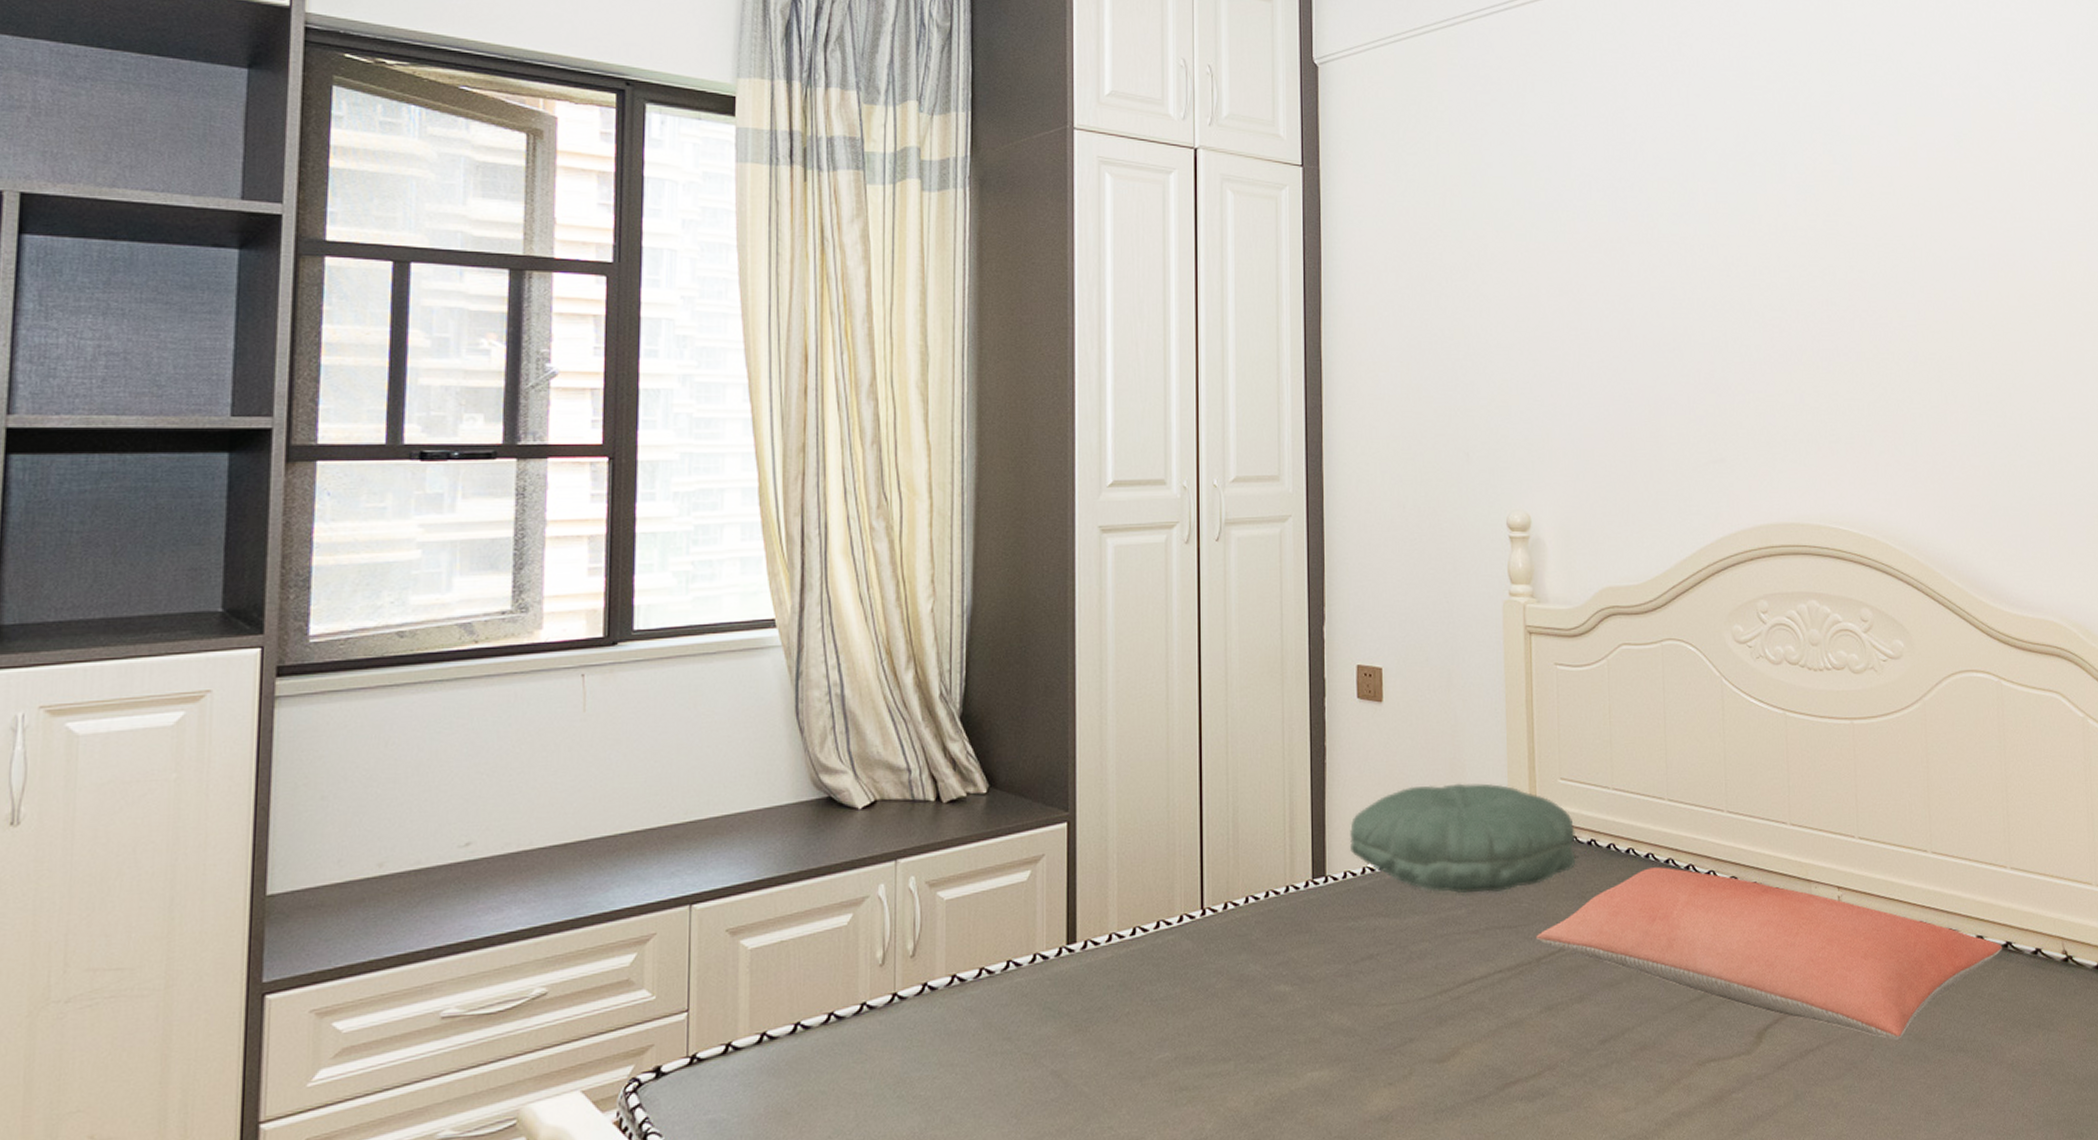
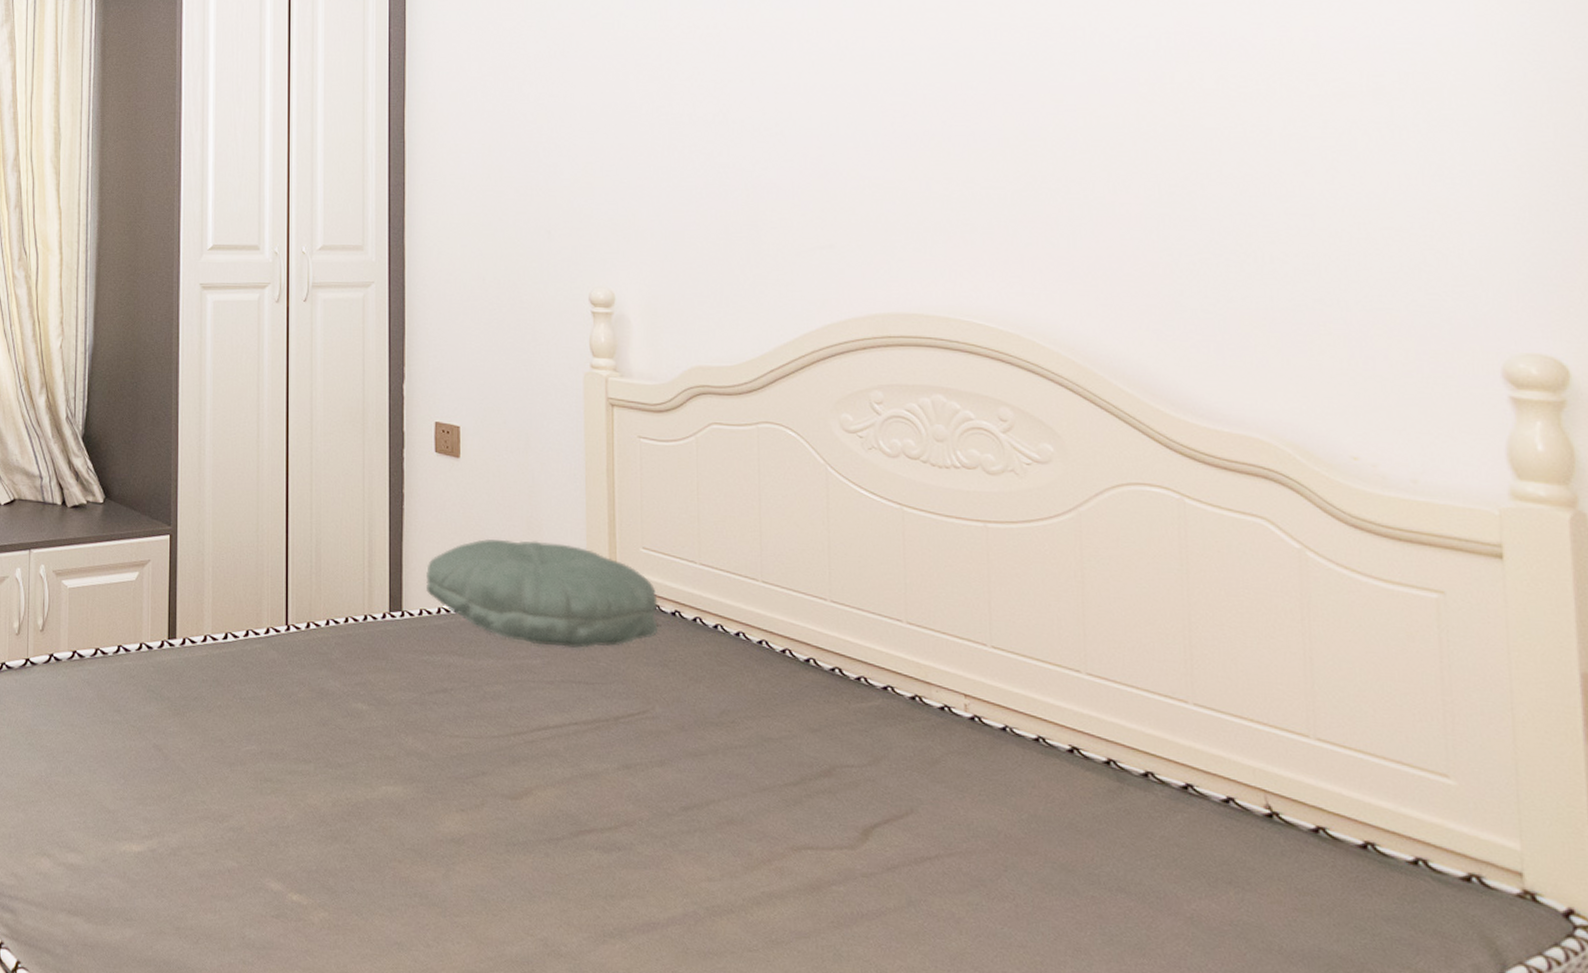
pillow: present [1536,867,2003,1040] -> none [614,646,1181,866]

